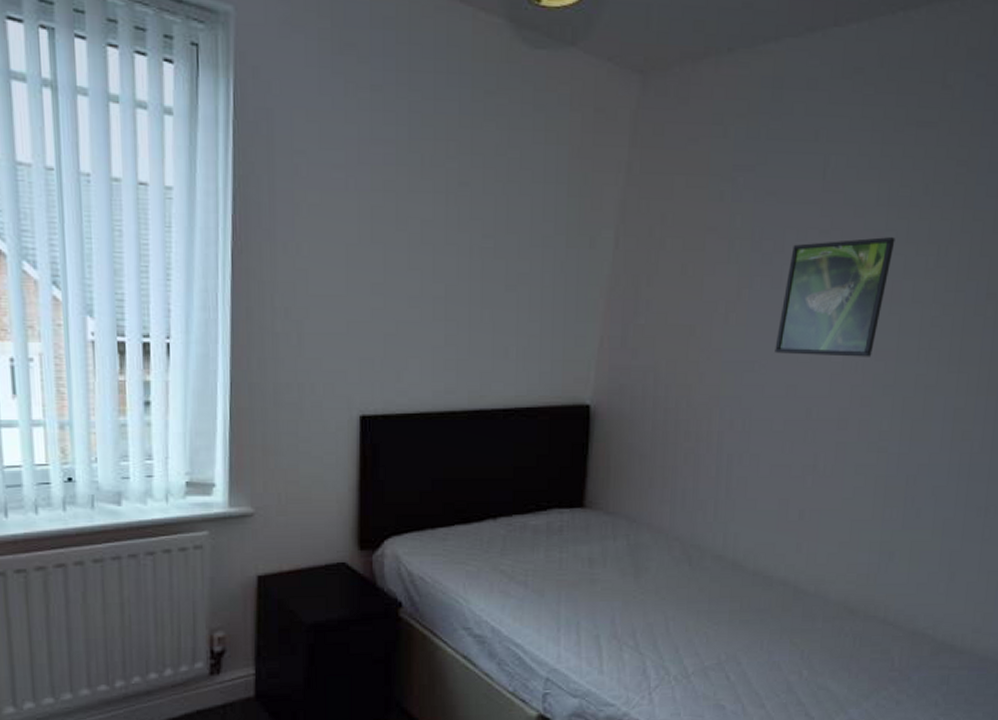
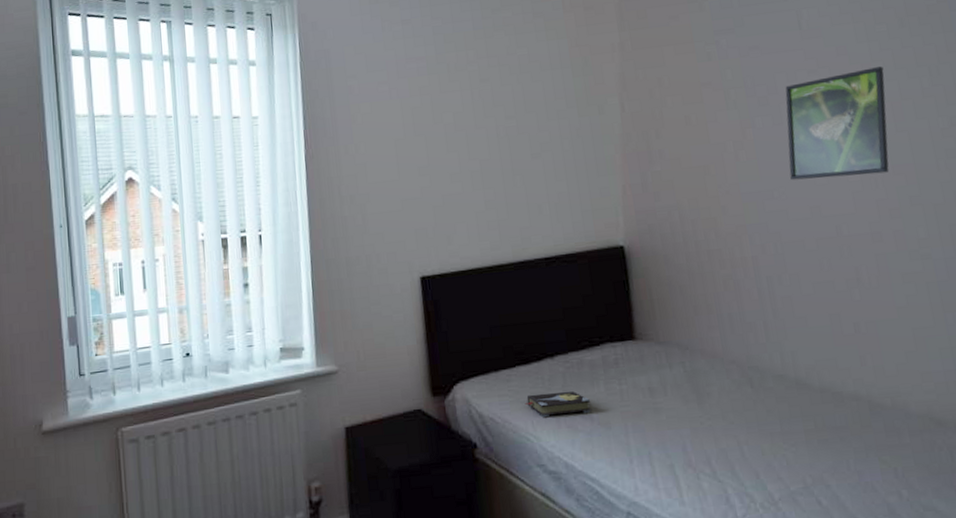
hardback book: none [458,555,527,580] -> present [524,391,591,417]

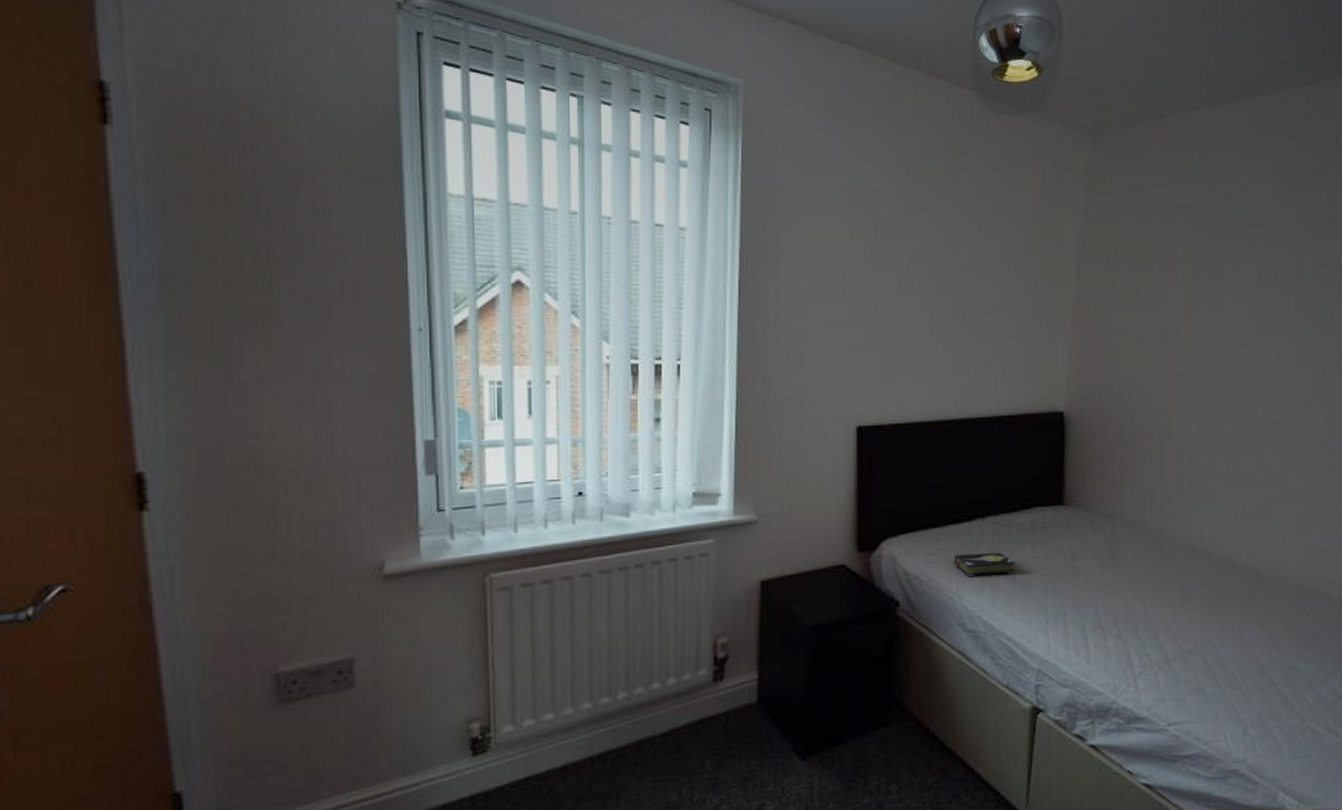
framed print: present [785,66,890,181] -> none [1220,265,1311,365]

